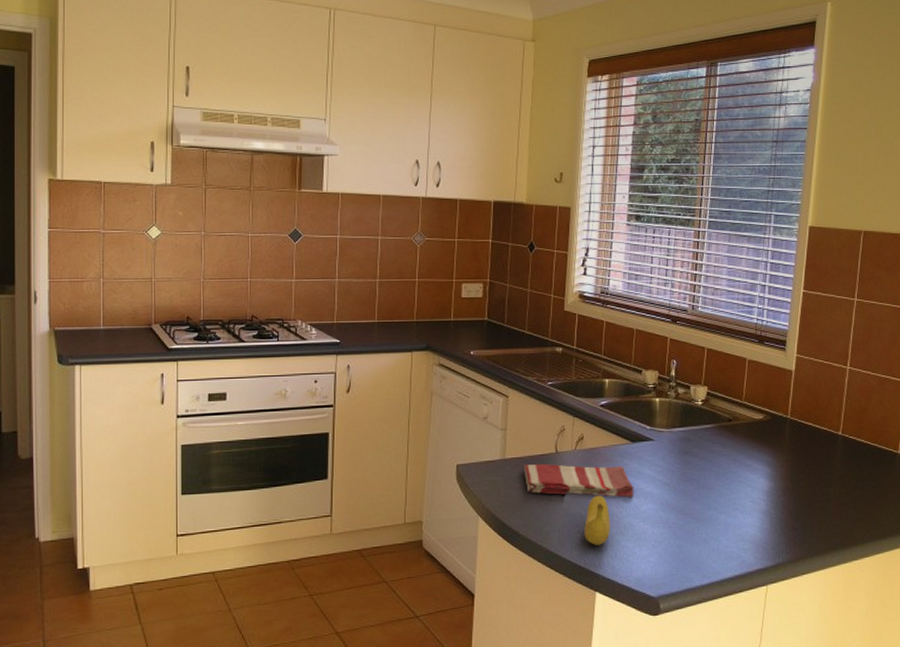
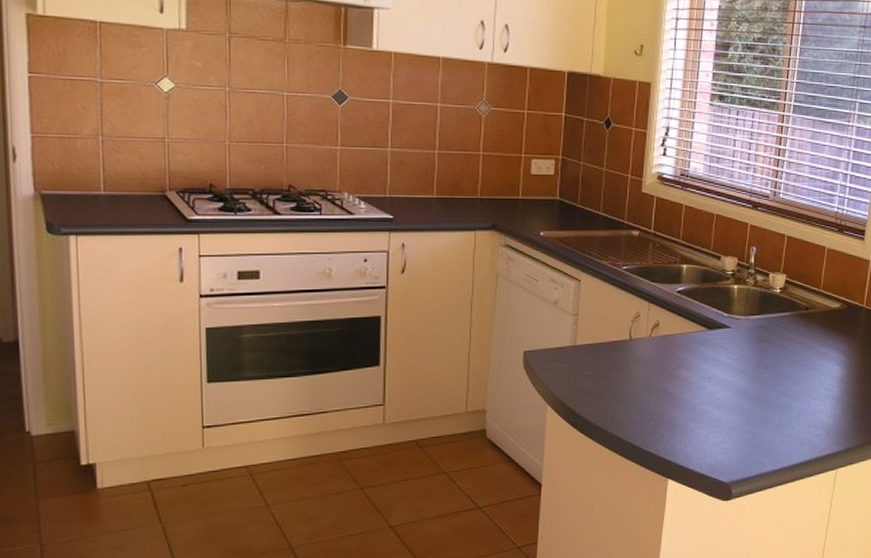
dish towel: present [523,464,634,498] -> none [595,350,710,385]
fruit: present [584,495,611,545] -> none [658,382,685,433]

